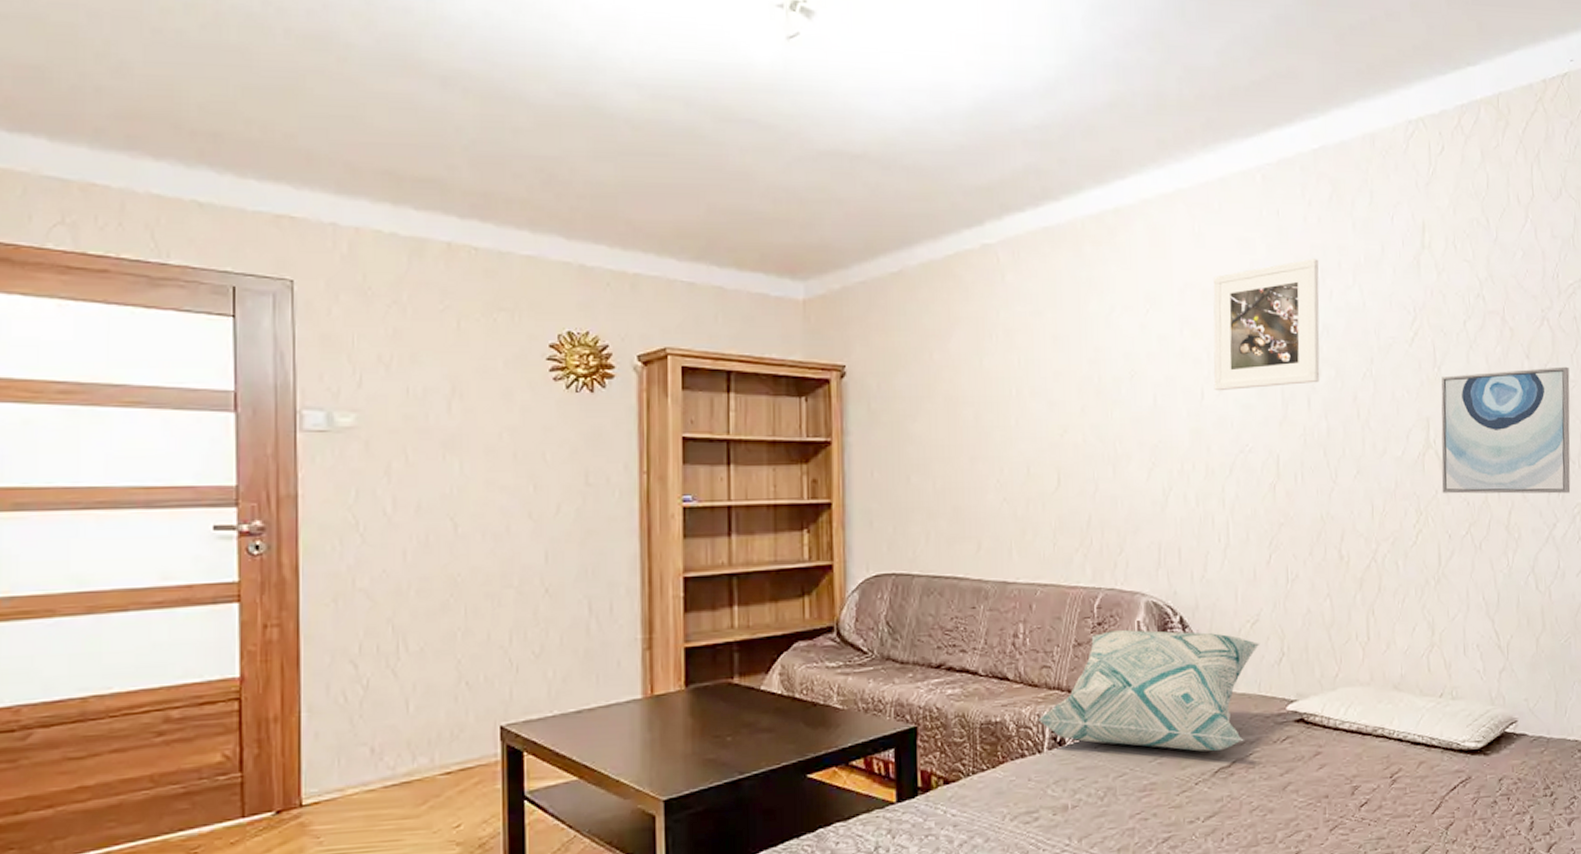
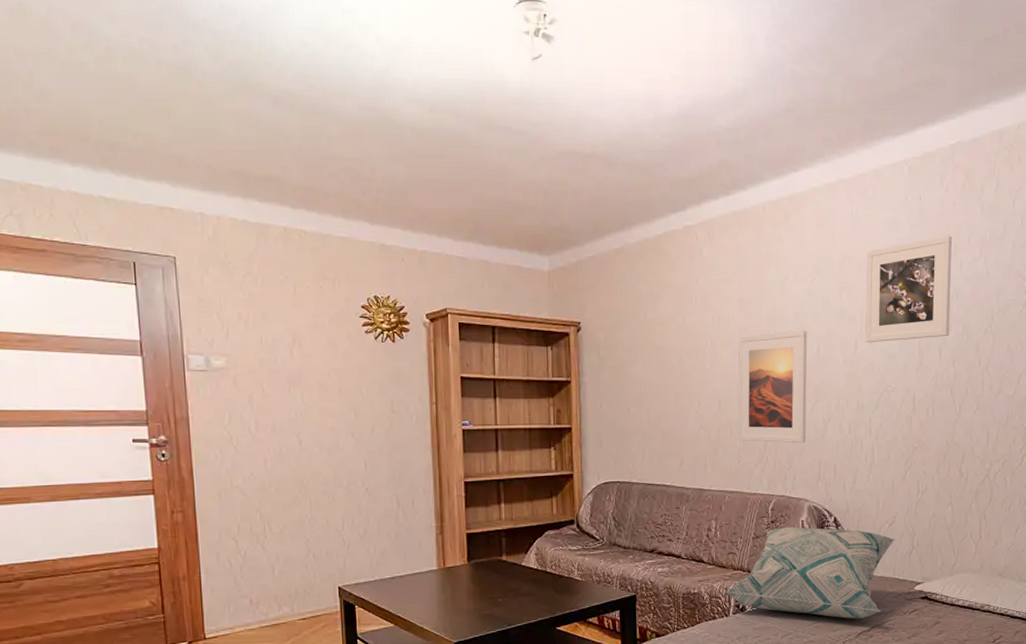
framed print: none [1051,376,1142,520] -> present [738,331,807,443]

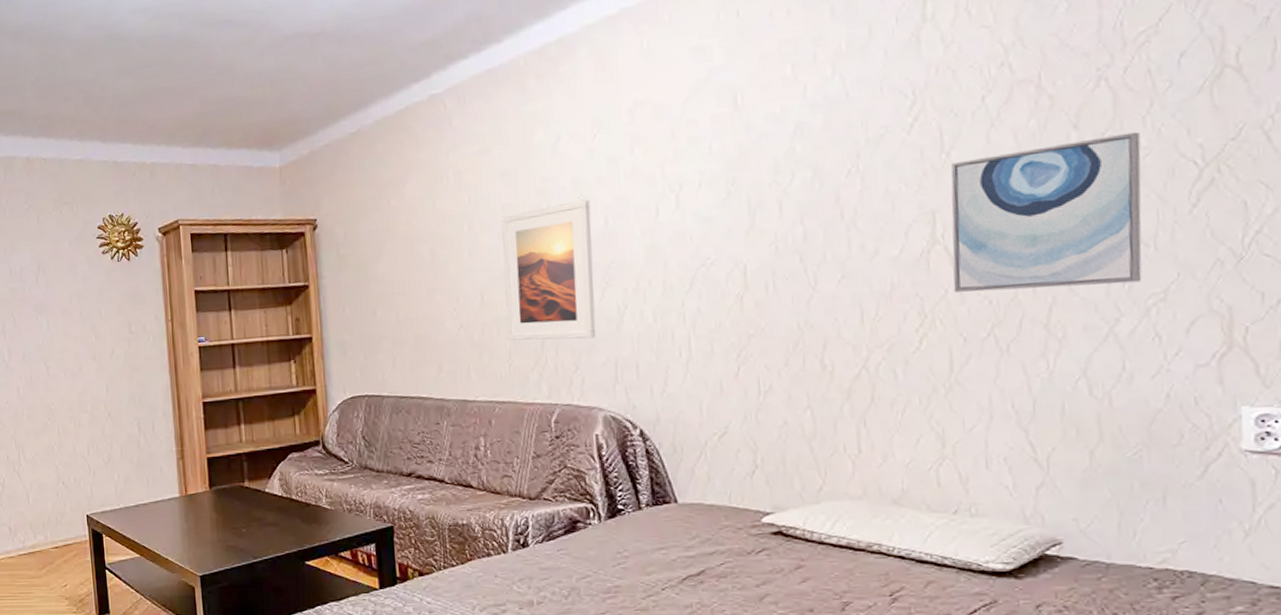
decorative pillow: present [726,527,896,619] -> none [502,442,730,560]
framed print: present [865,236,952,343] -> none [665,54,793,207]

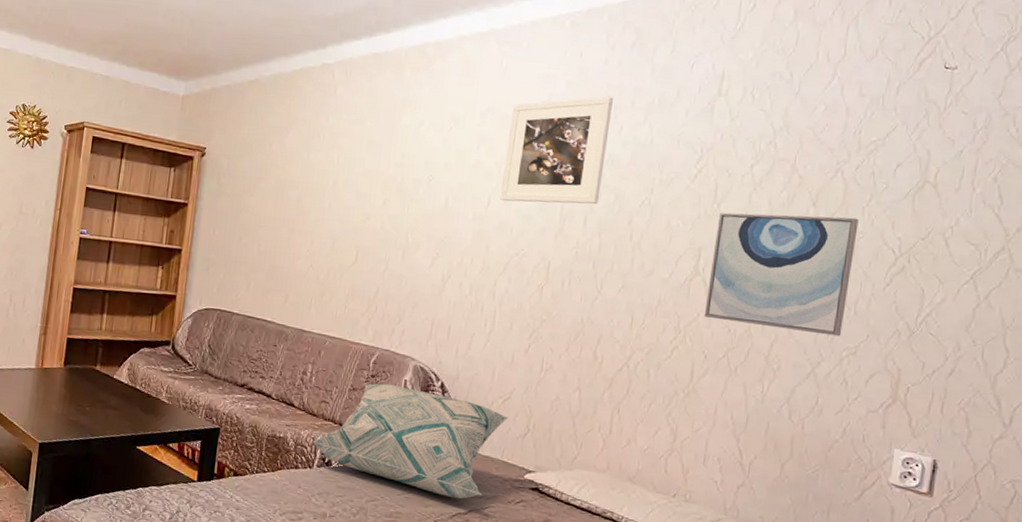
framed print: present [501,200,596,341] -> none [347,179,437,298]
decorative pillow: none [502,442,730,560] -> present [313,383,509,499]
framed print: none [665,54,793,207] -> present [499,96,613,205]

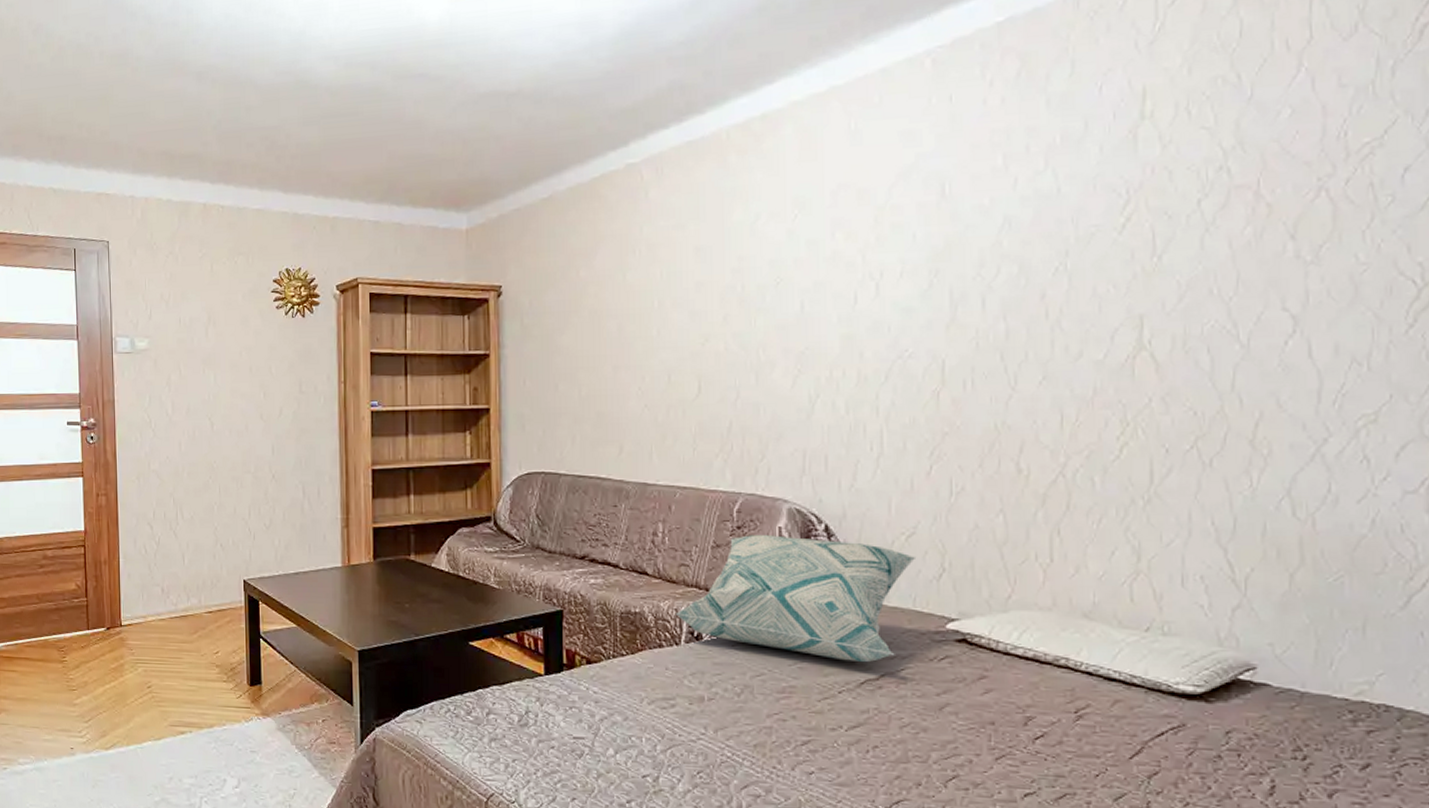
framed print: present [499,96,613,205] -> none [869,144,1001,295]
wall art: present [704,212,859,337] -> none [1157,246,1359,403]

